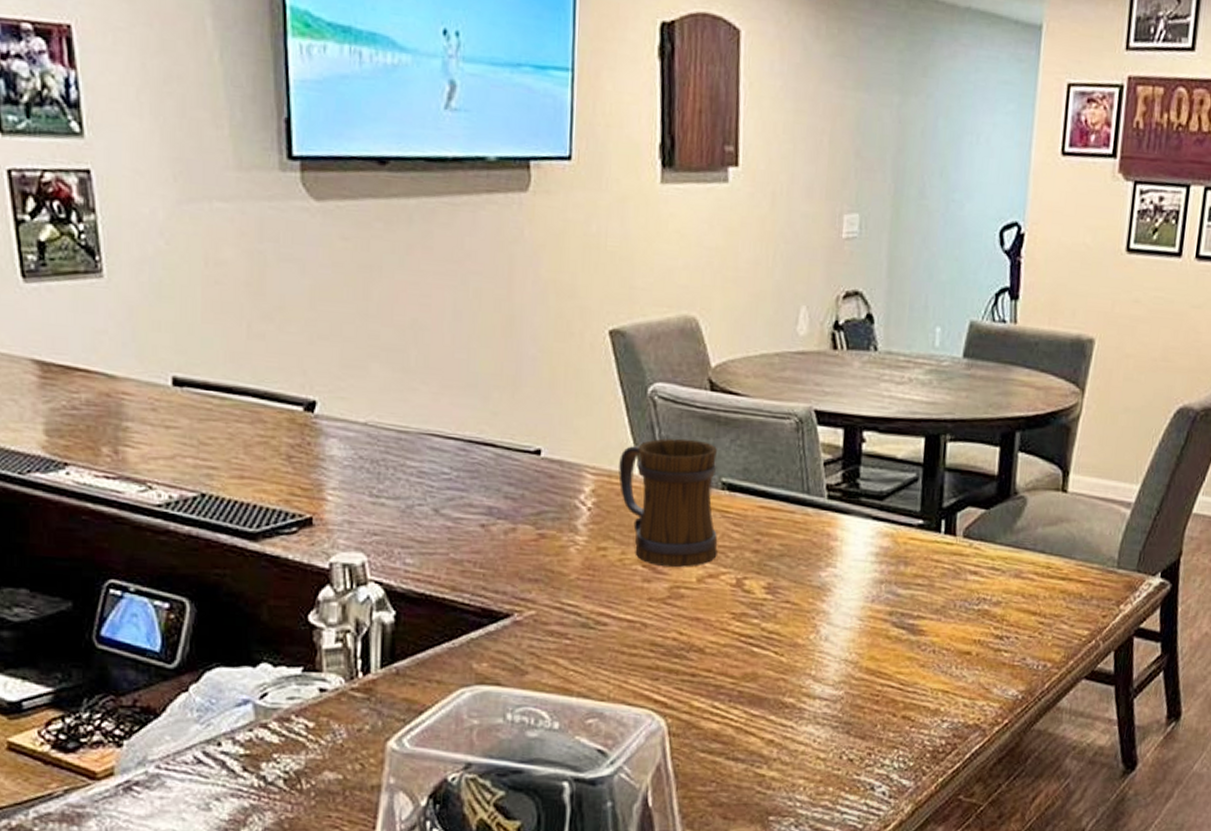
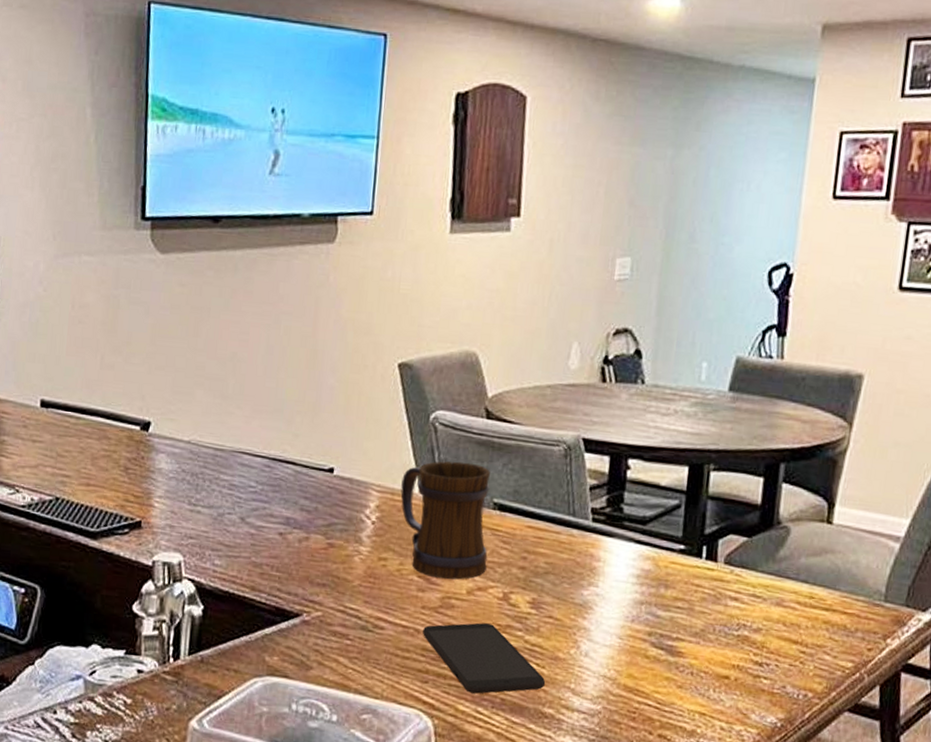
mobile phone: none [651,612,785,688] -> present [423,622,546,694]

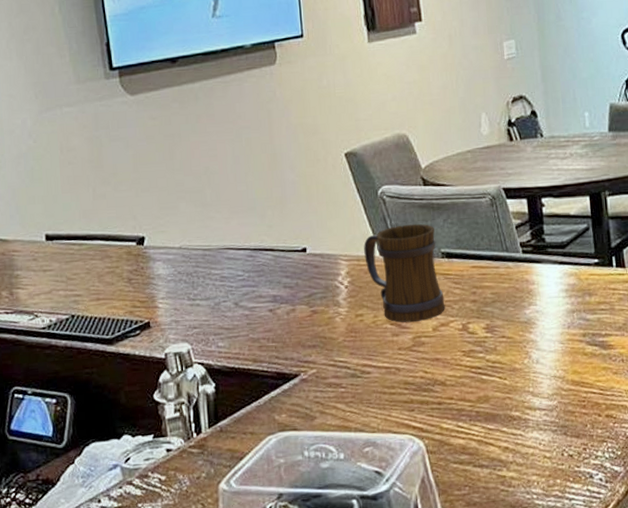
mobile phone: present [423,622,546,694] -> none [403,352,510,412]

